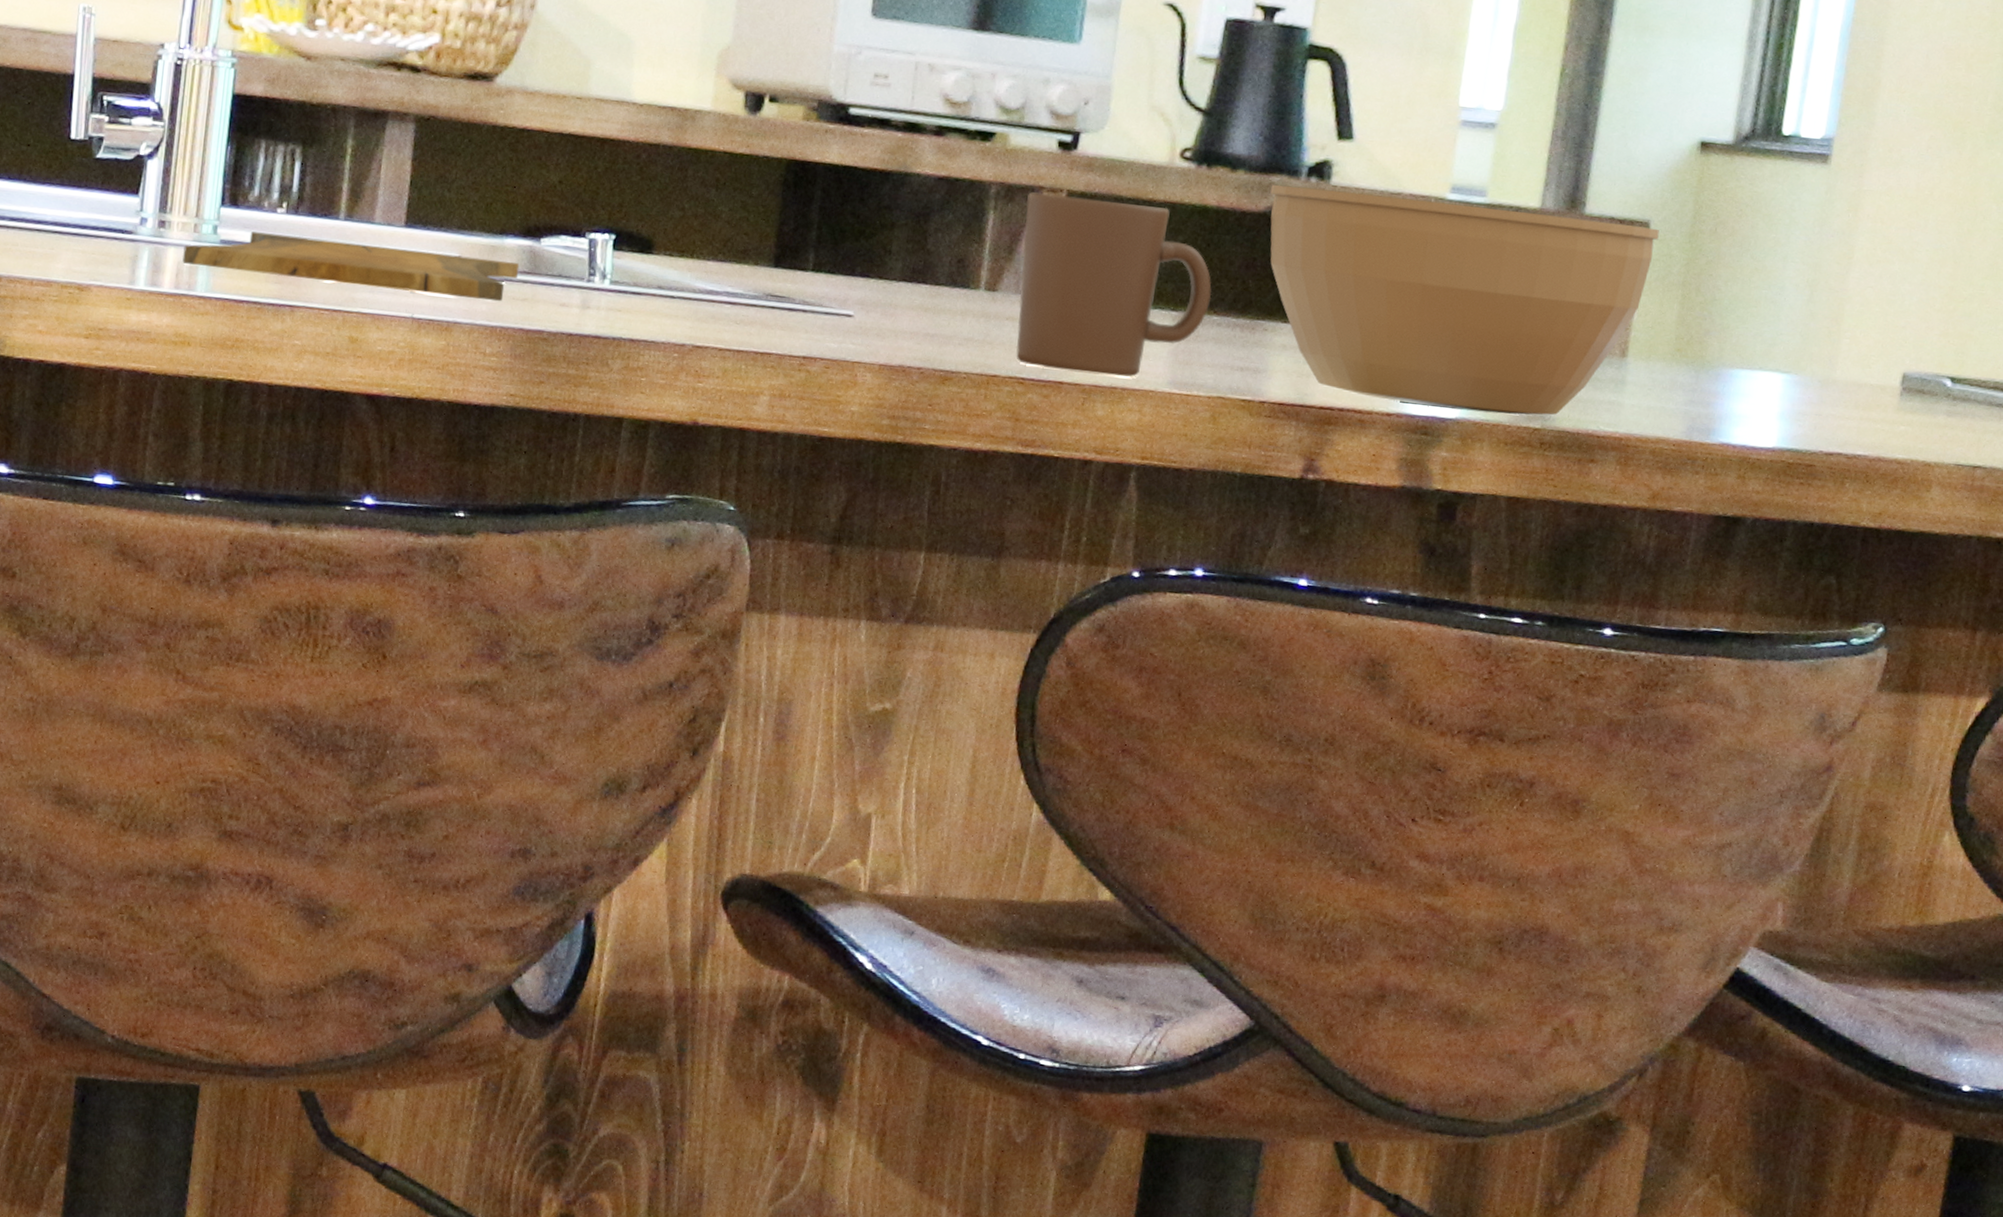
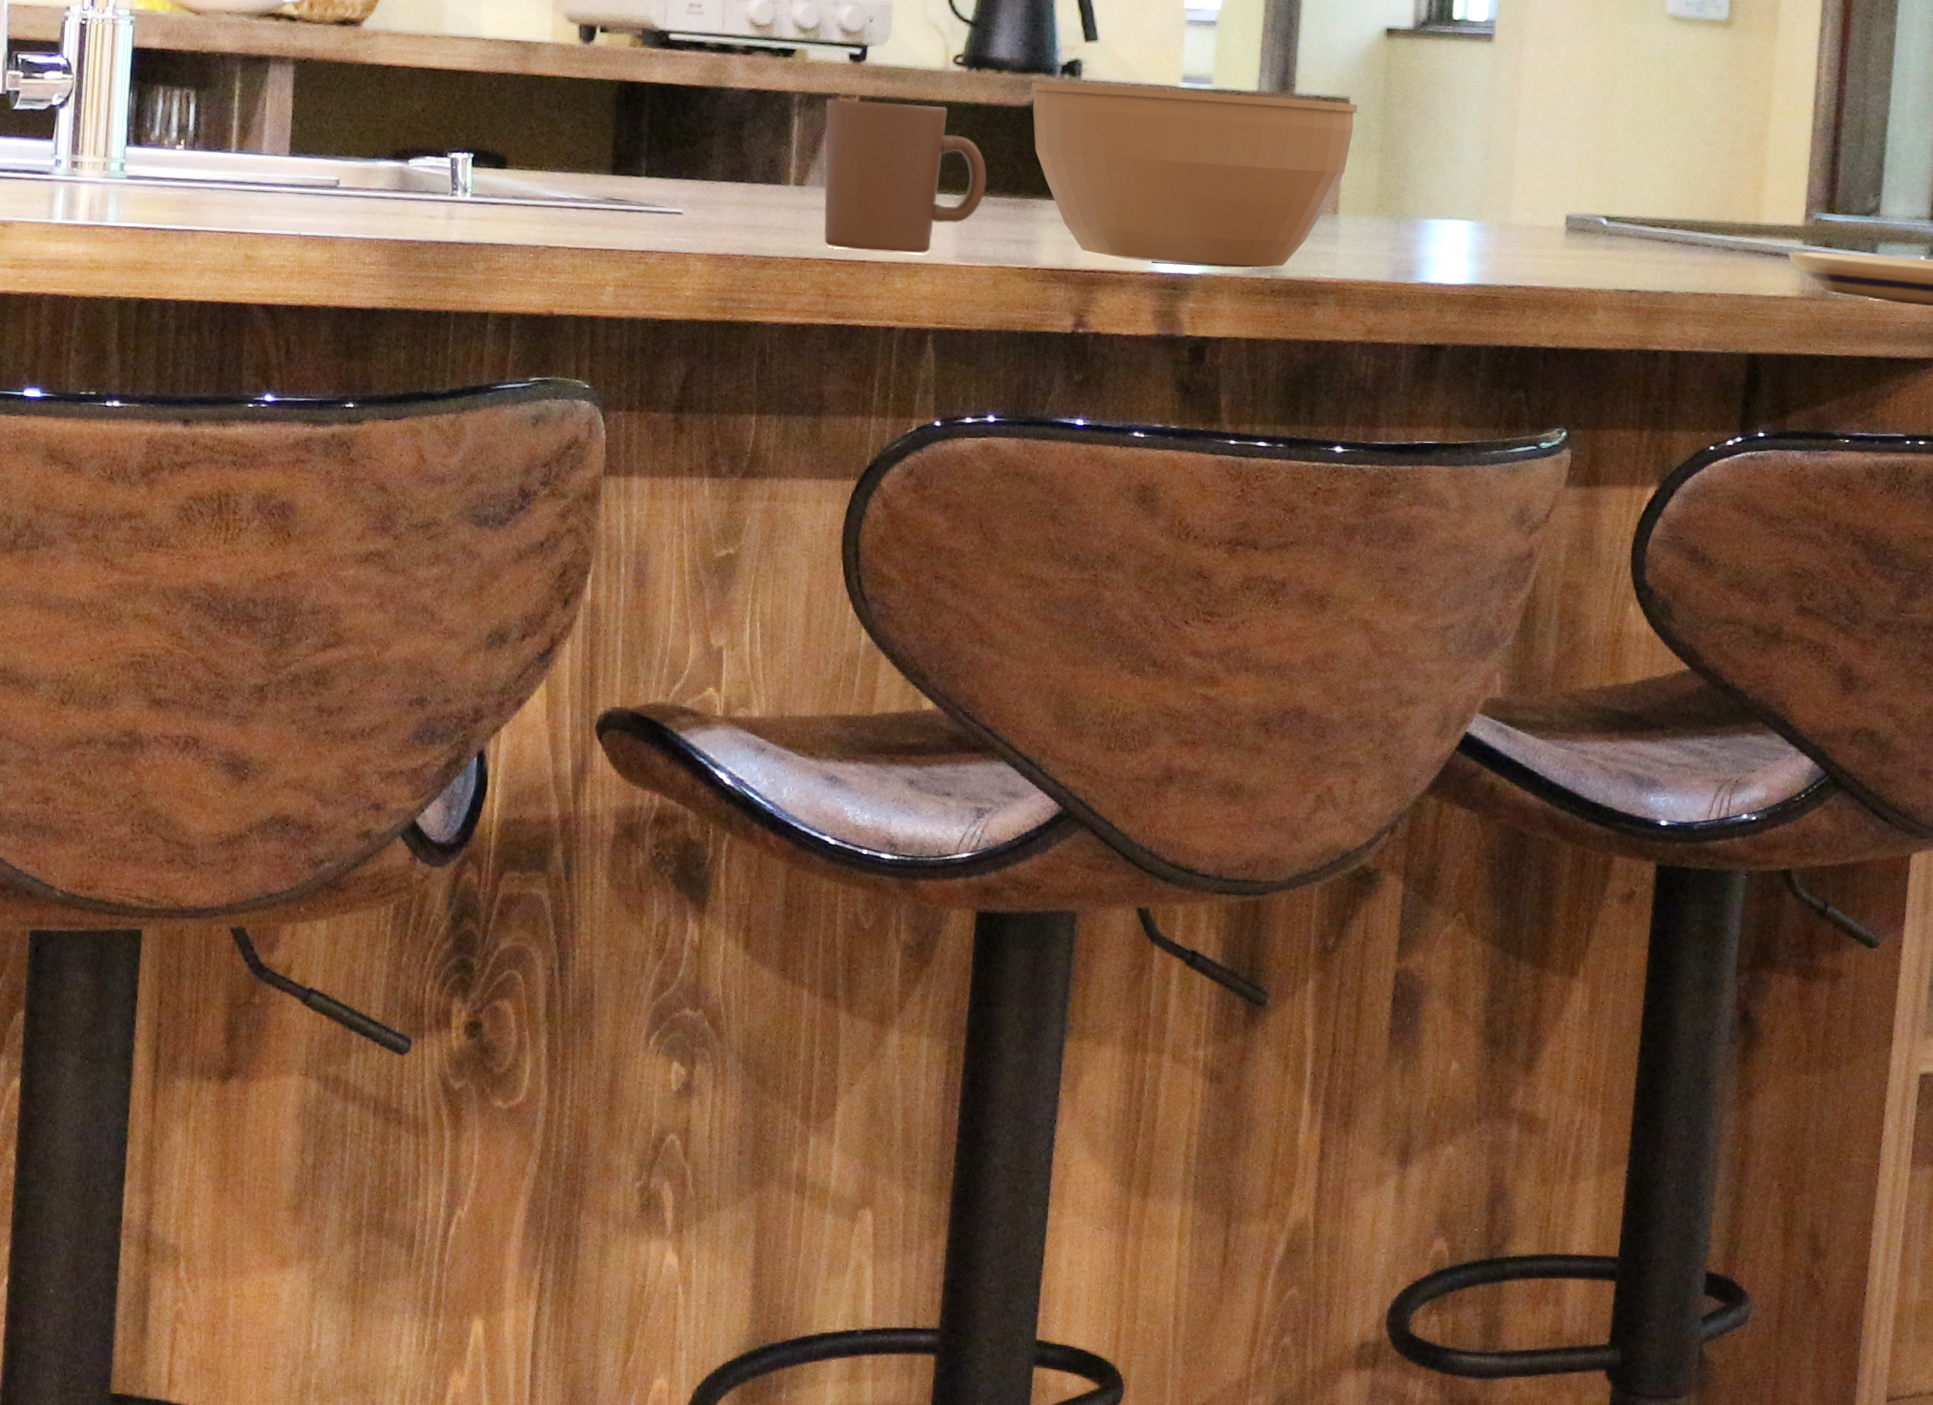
cutting board: present [182,231,520,302] -> none [94,167,391,217]

